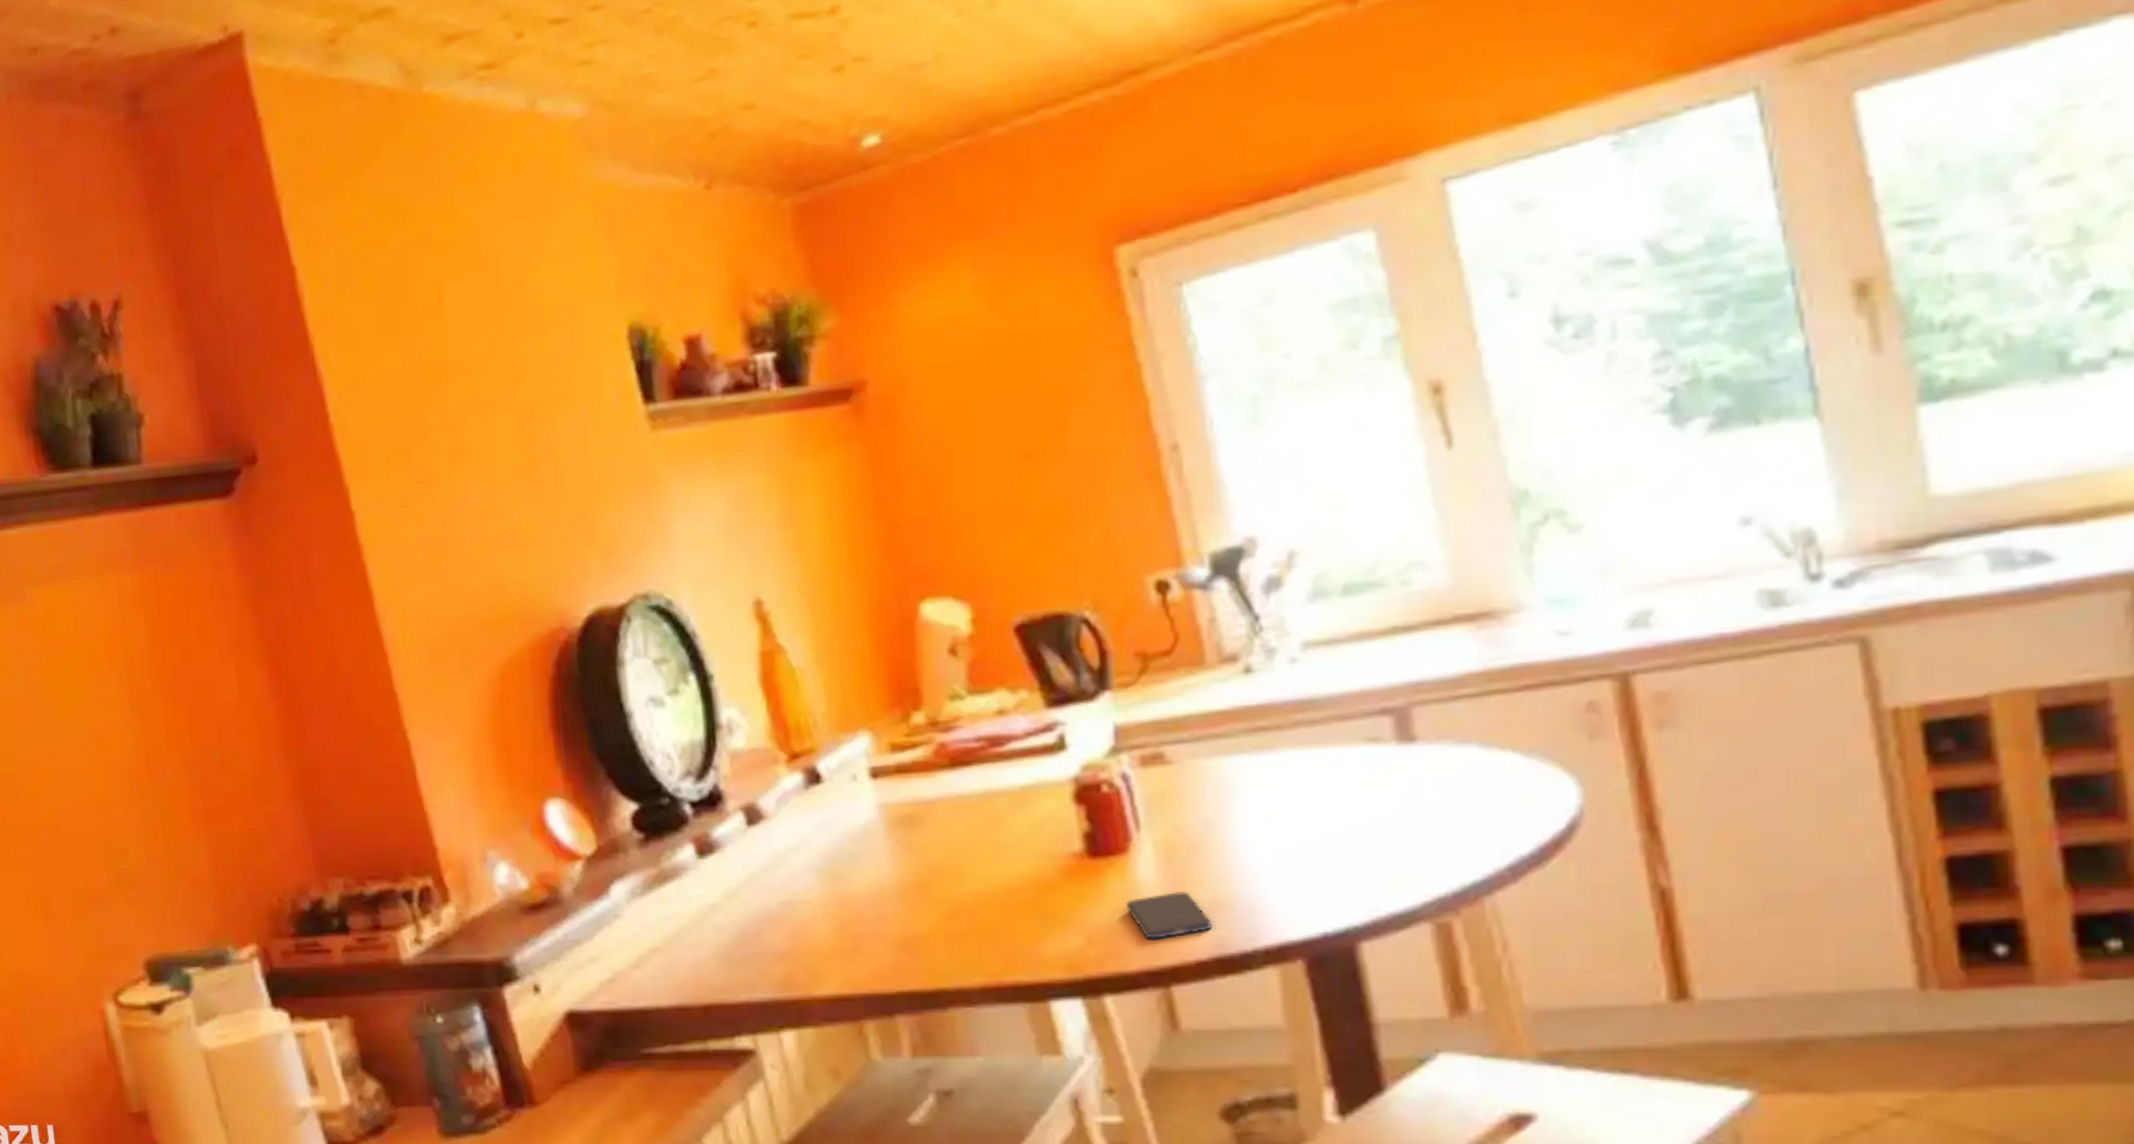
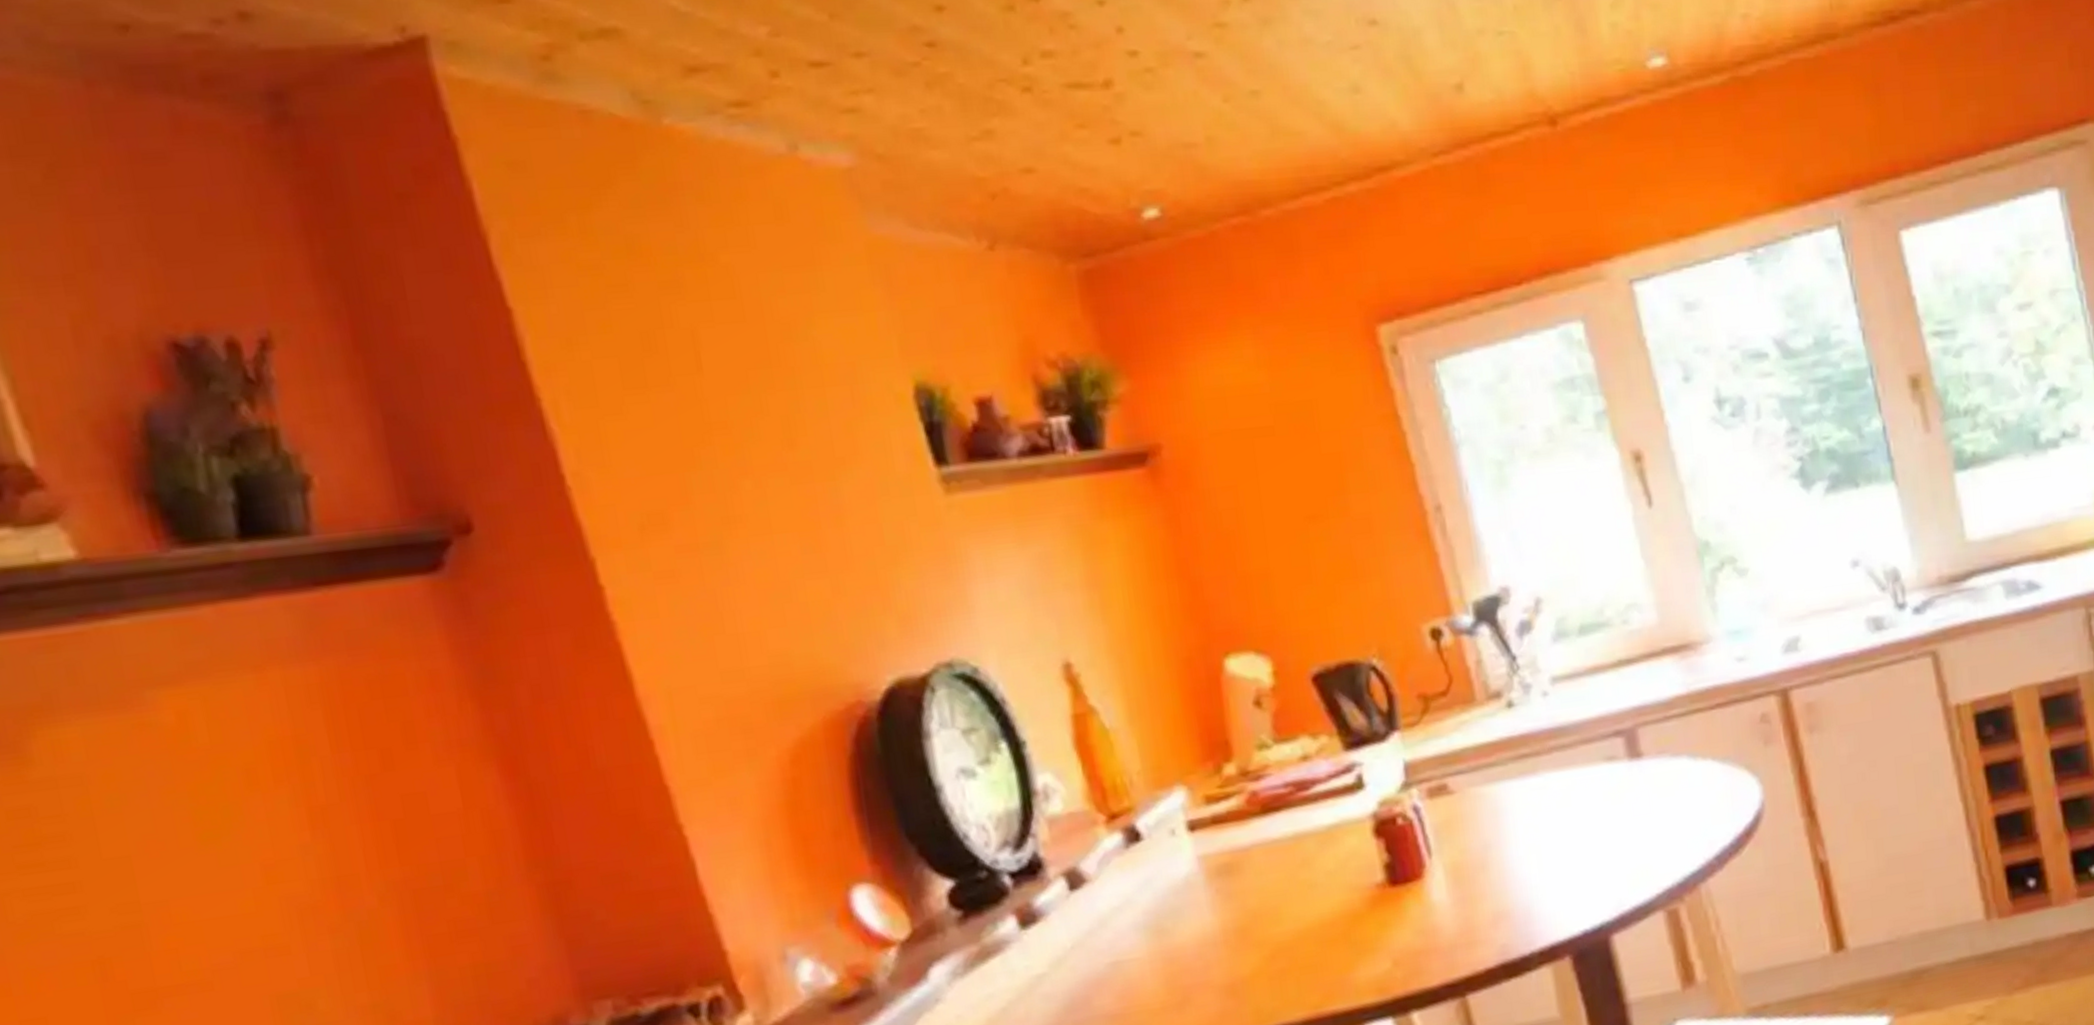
smartphone: present [1125,891,1213,939] -> none [1424,908,1497,955]

